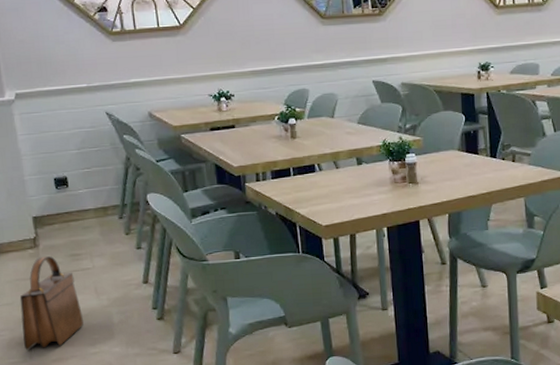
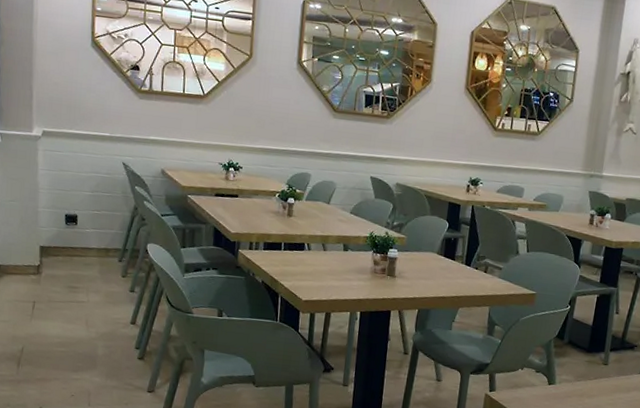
handbag: present [19,256,84,350] -> none [13,284,71,368]

